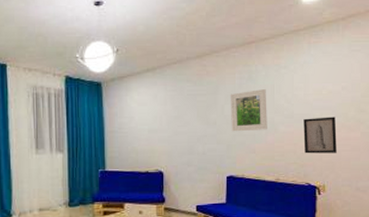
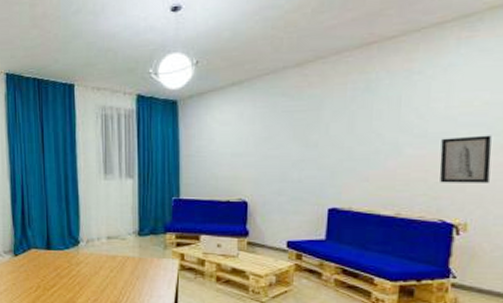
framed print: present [230,89,267,132] -> none [337,102,390,156]

